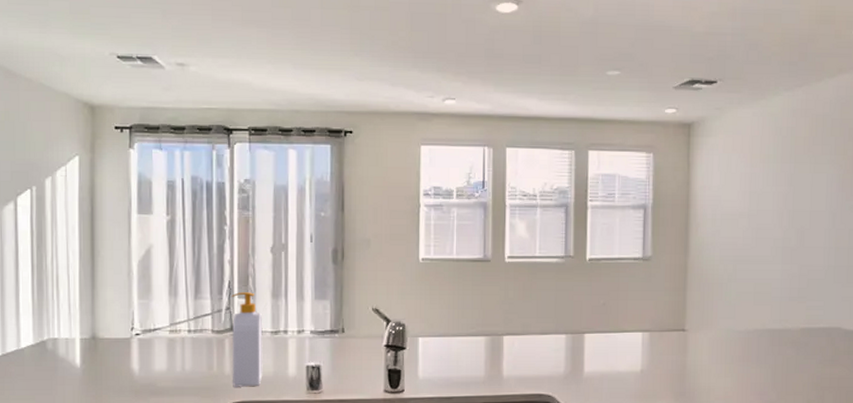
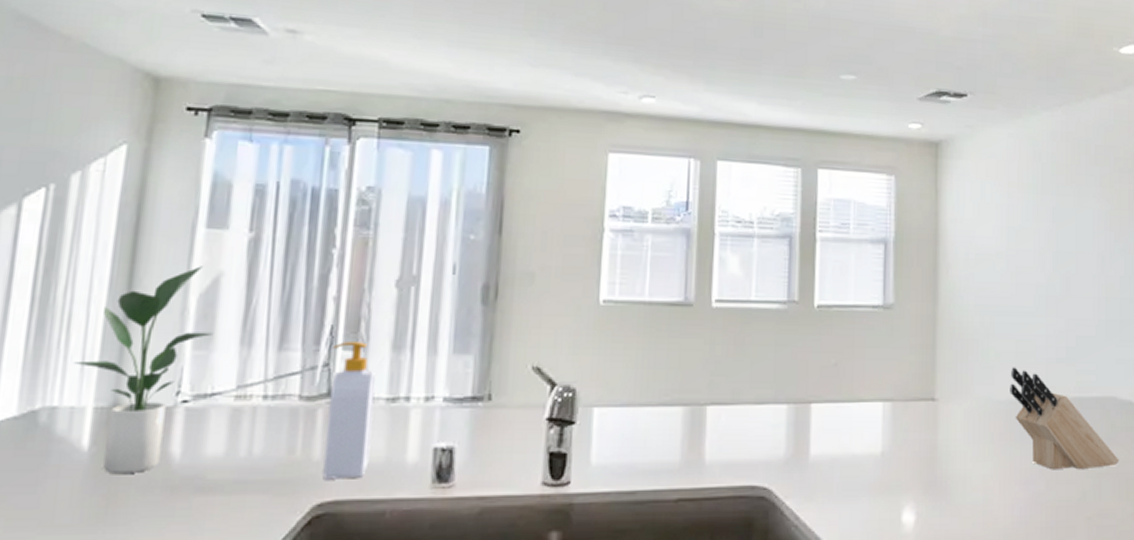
potted plant: none [64,241,150,383] -> present [74,266,212,475]
knife block: none [748,304,841,384] -> present [1010,367,1120,470]

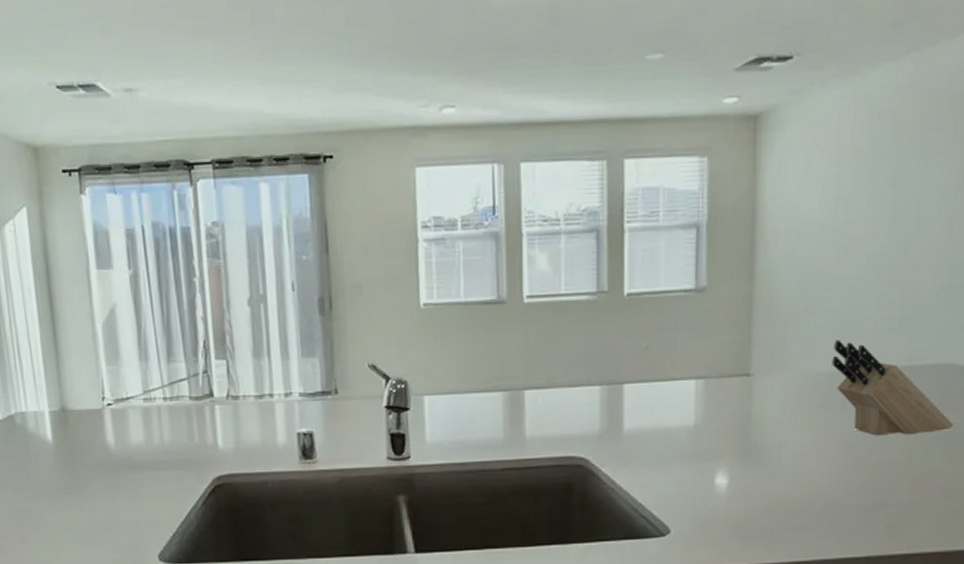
potted plant: present [74,266,212,475] -> none [29,300,118,459]
soap bottle: present [322,342,376,480] -> none [208,352,250,459]

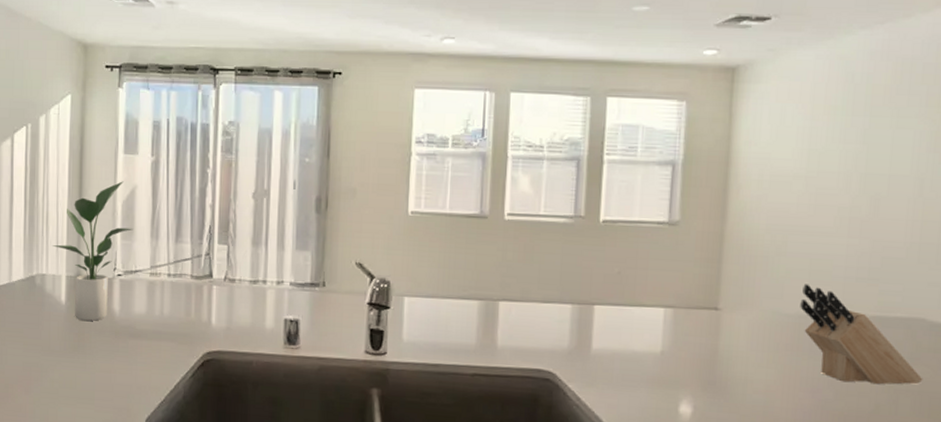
potted plant: none [29,300,118,459] -> present [52,181,133,322]

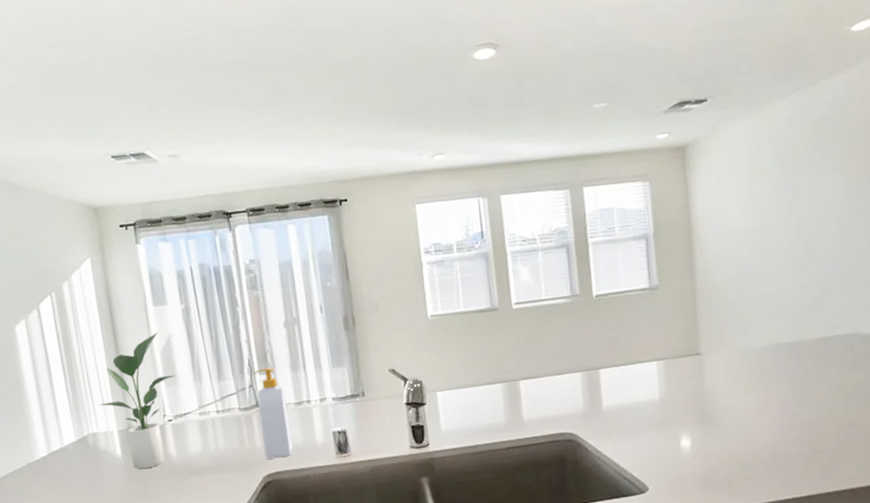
soap bottle: none [209,238,242,337] -> present [252,368,293,460]
knife block: present [800,284,923,385] -> none [763,320,864,396]

